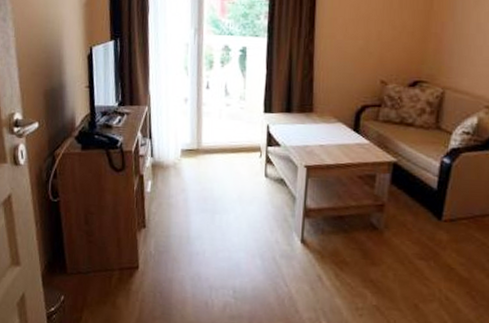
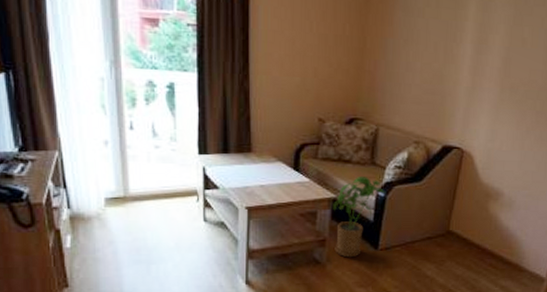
house plant: none [393,140,451,227] -> present [333,175,385,258]

